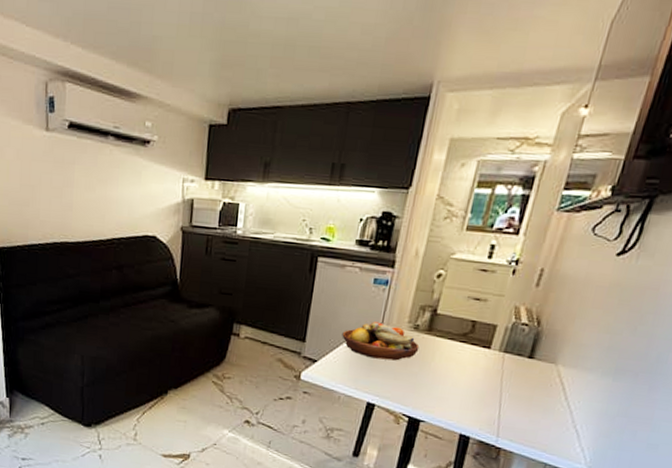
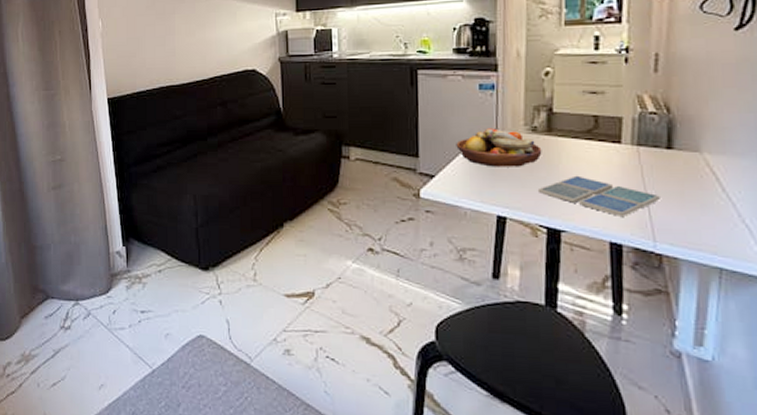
drink coaster: none [407,373,512,414] -> present [537,175,660,218]

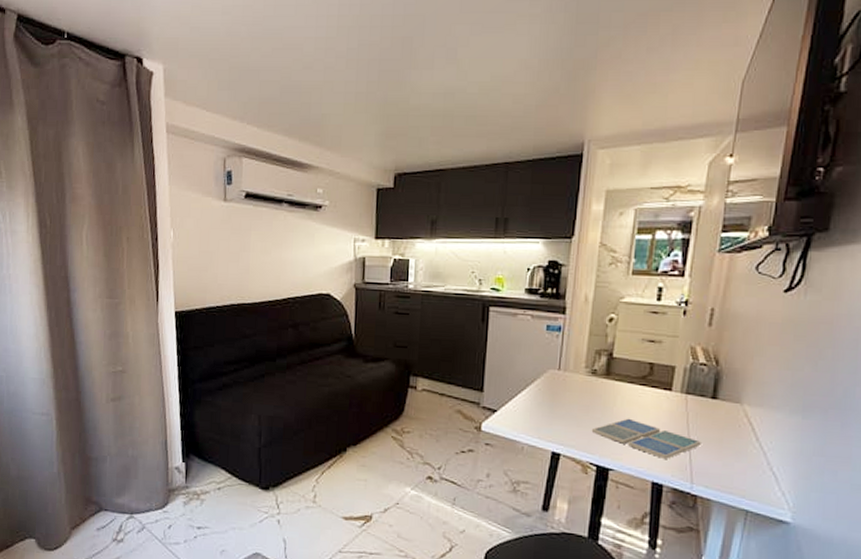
fruit bowl: present [456,128,542,167] -> none [520,368,599,407]

